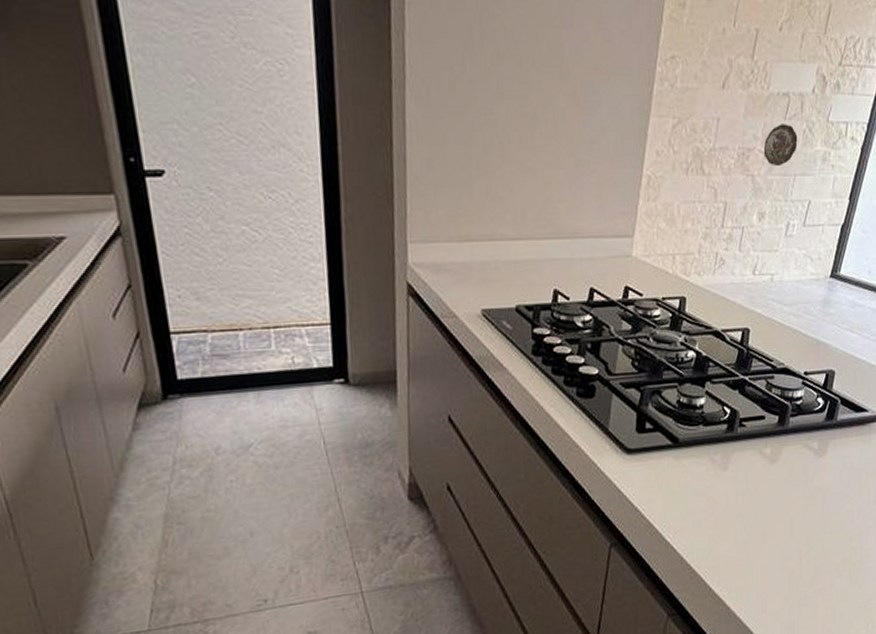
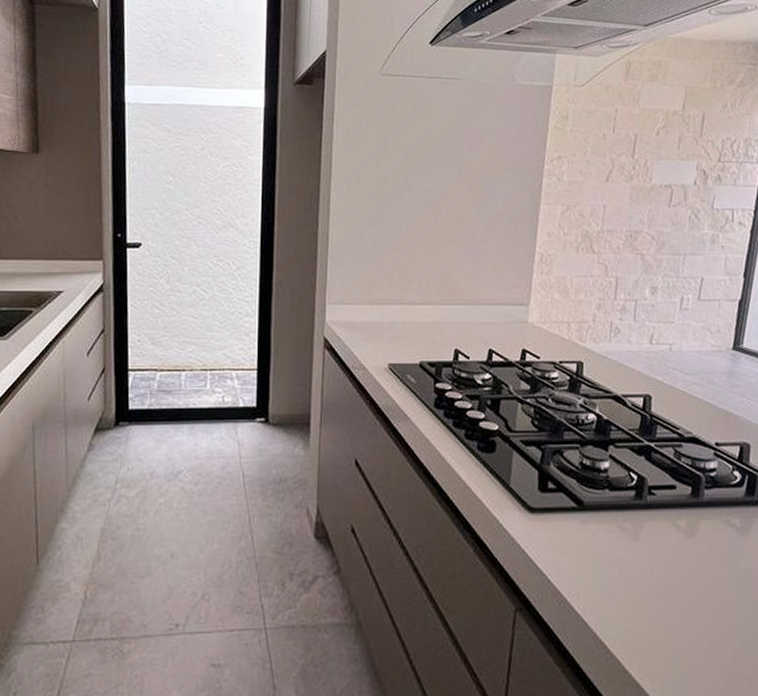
decorative plate: present [763,124,798,167] -> none [650,210,684,247]

